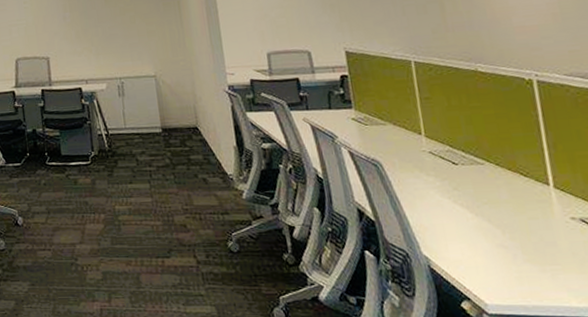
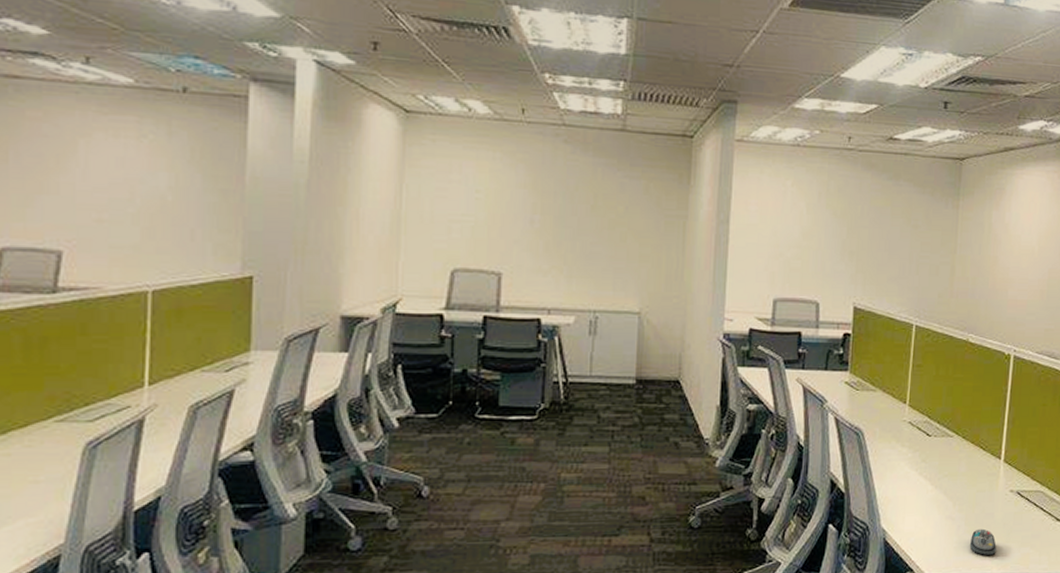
computer mouse: none [533,258,571,288] -> present [969,528,996,556]

